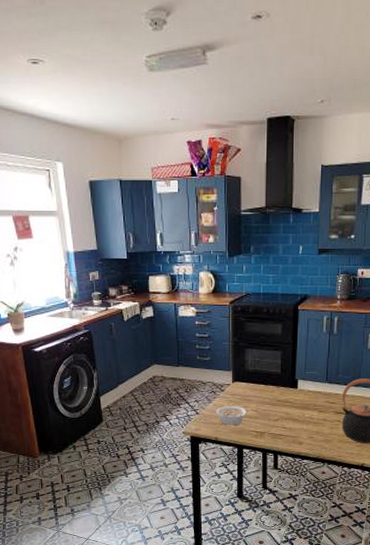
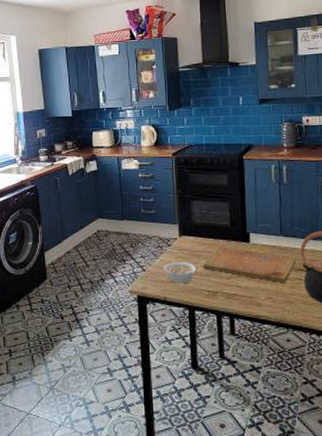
cutting board: none [252,392,338,424] -> present [202,246,297,282]

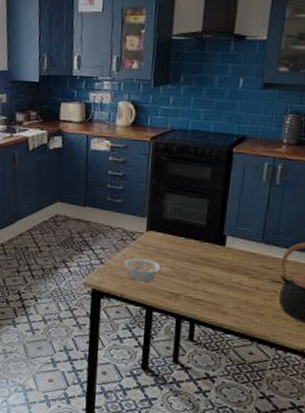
cutting board: present [202,246,297,282] -> none [168,246,275,293]

